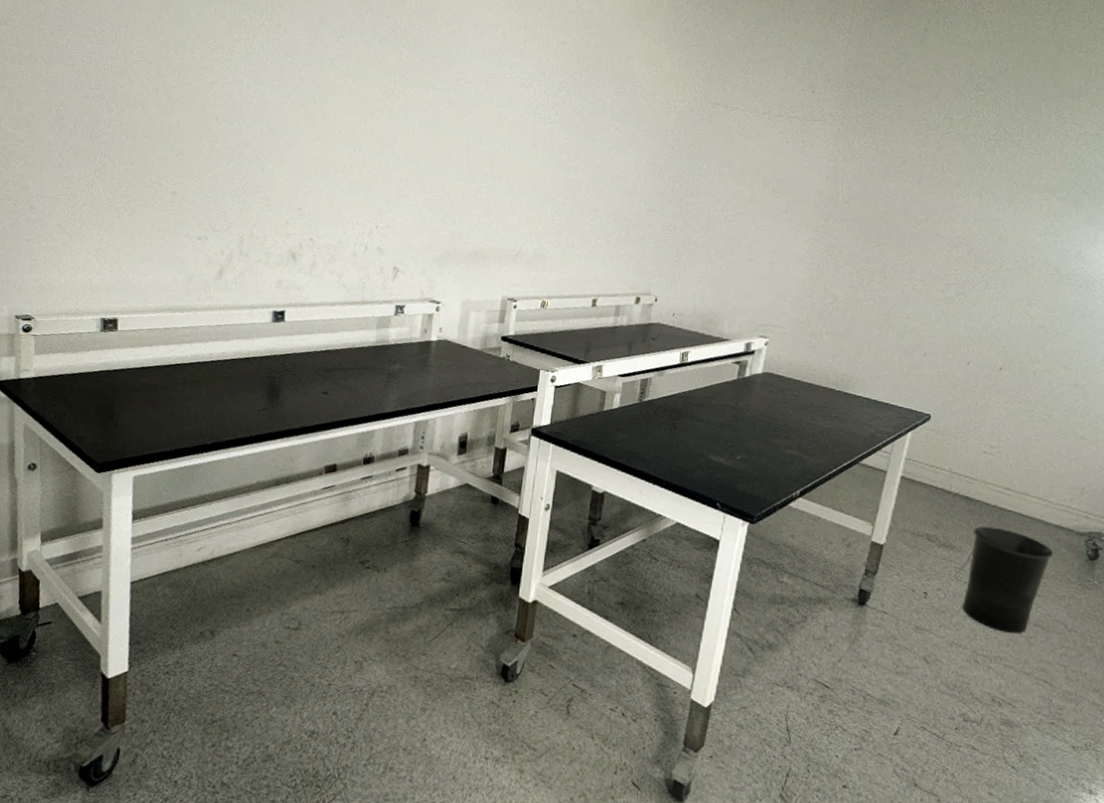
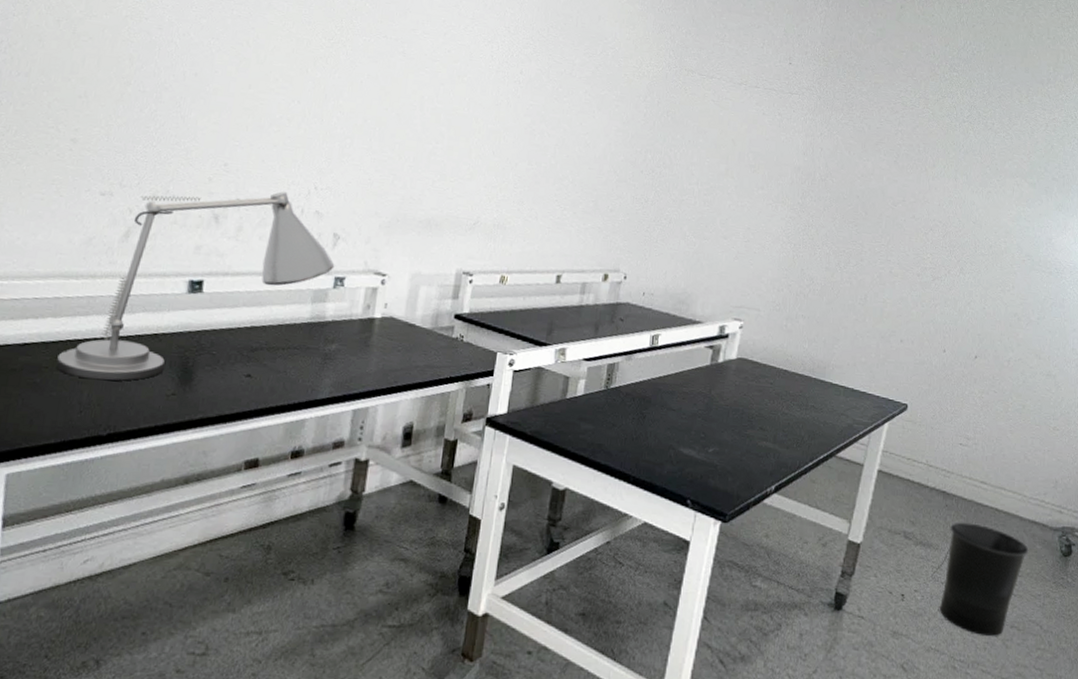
desk lamp: none [168,231,396,398] -> present [56,191,335,381]

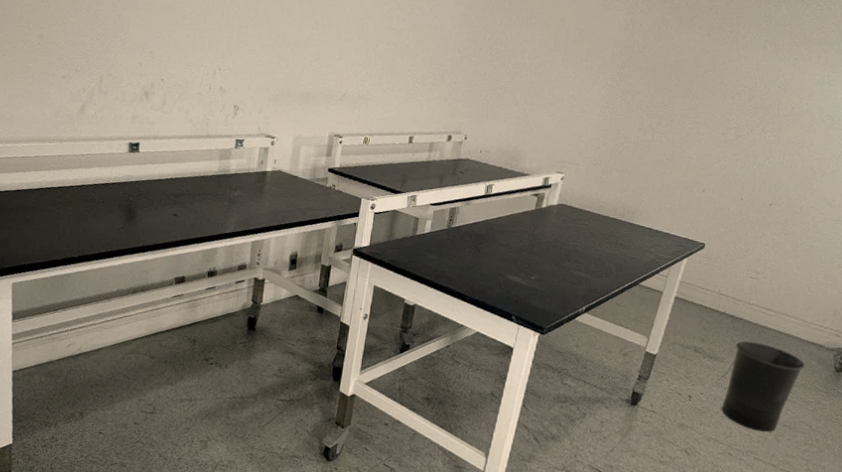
desk lamp: present [56,191,335,381] -> none [40,72,236,218]

